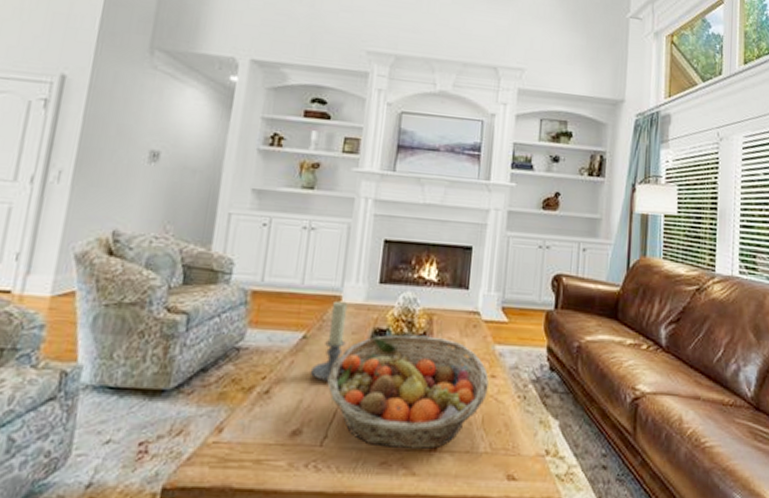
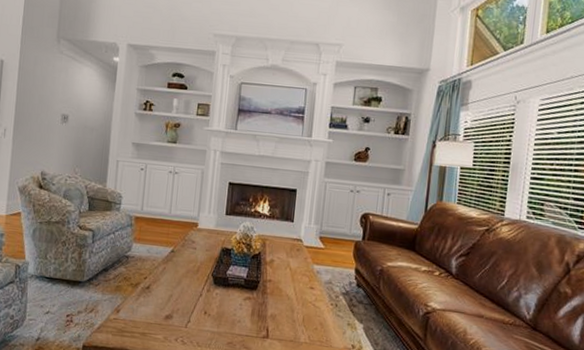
candle holder: present [310,300,349,381] -> none [177,226,203,283]
fruit basket: present [327,334,489,450] -> none [189,253,308,336]

